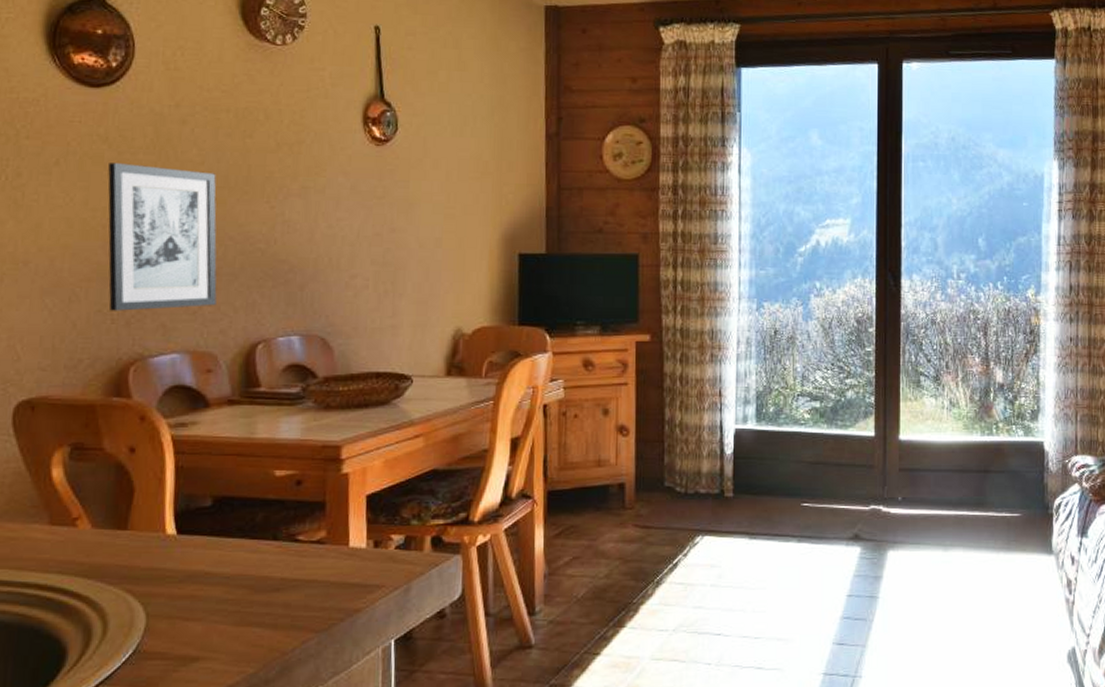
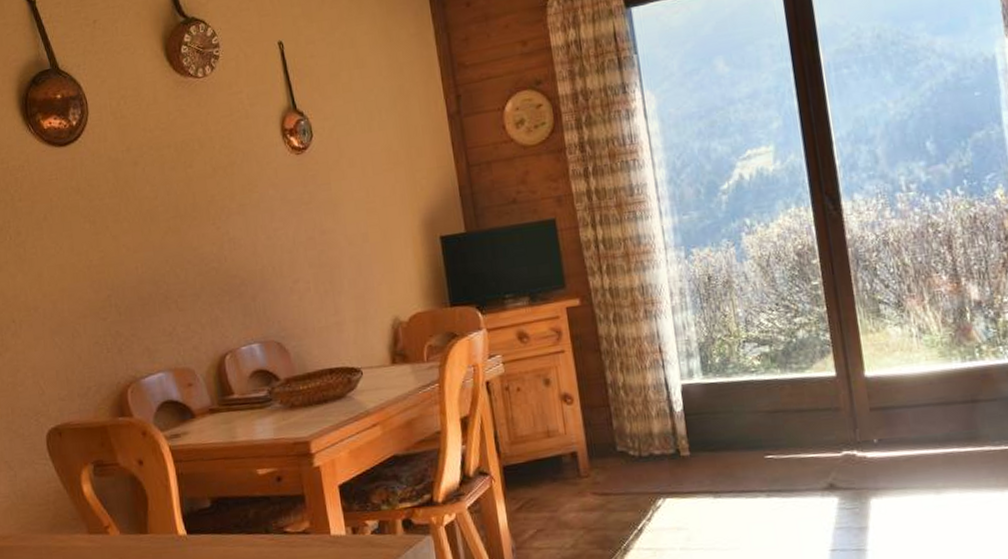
wall art: present [108,163,217,311] -> none [84,205,186,341]

